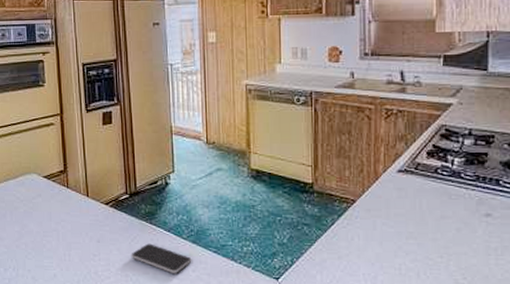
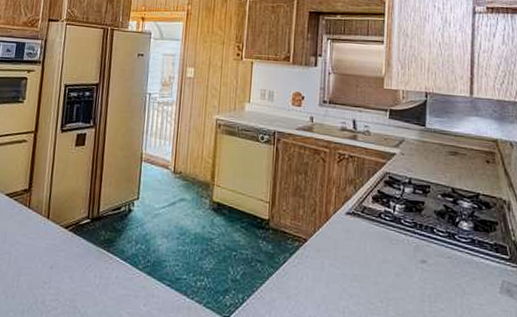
smartphone: present [131,243,192,273] -> none [82,272,145,307]

